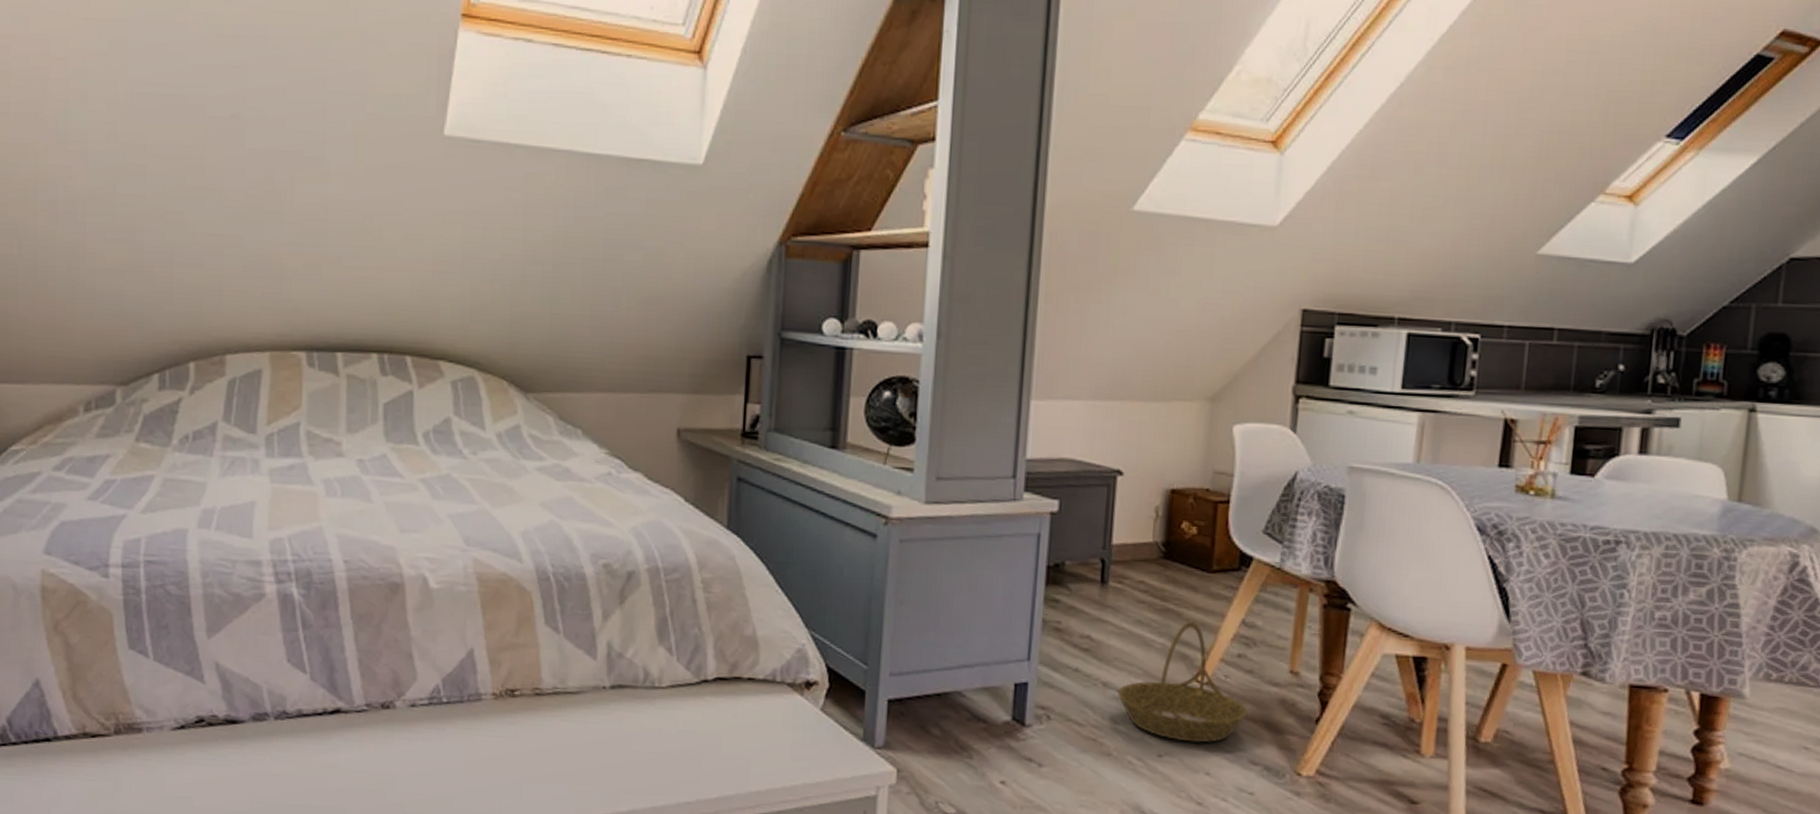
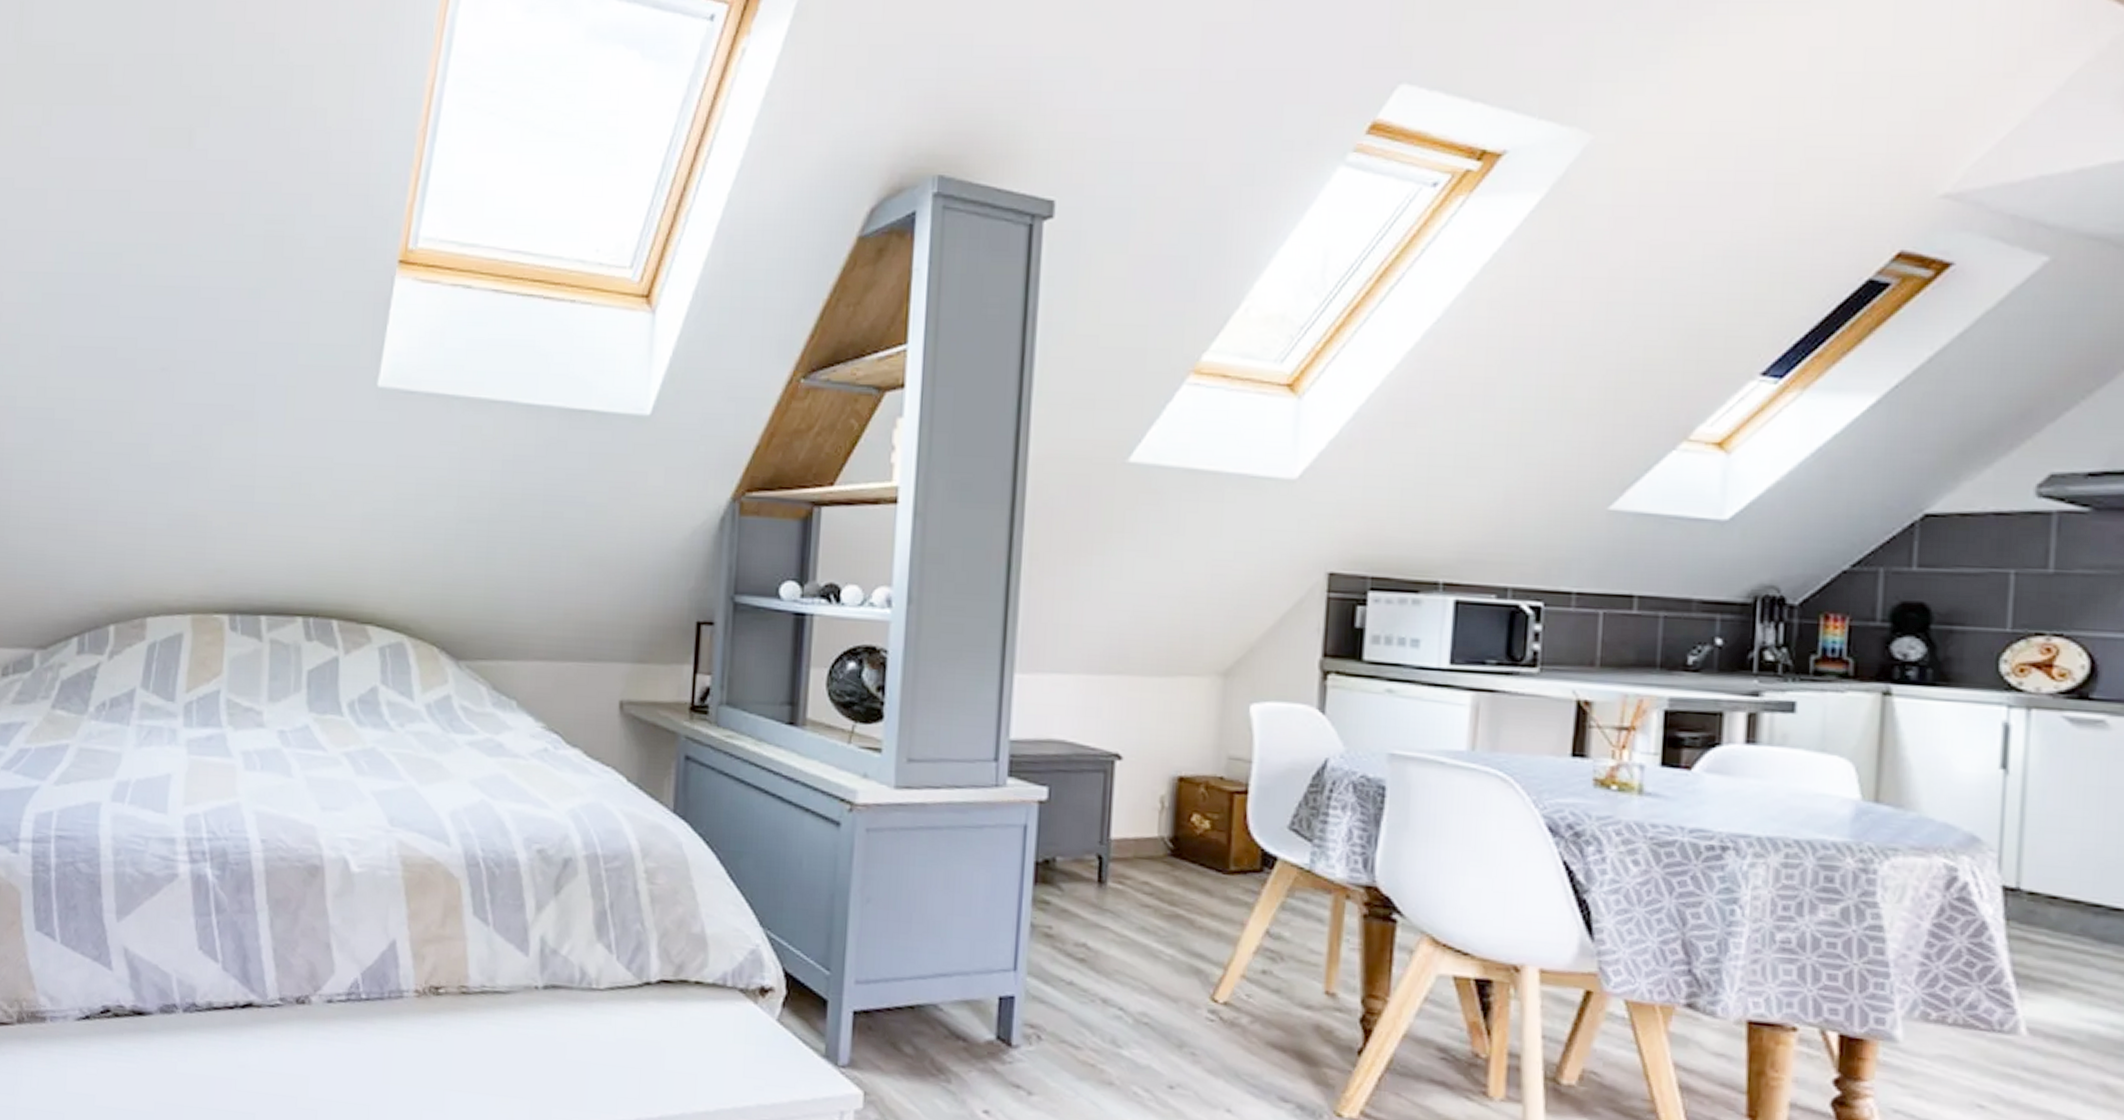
basket: present [1117,620,1248,743] -> none [1119,929,1276,1074]

